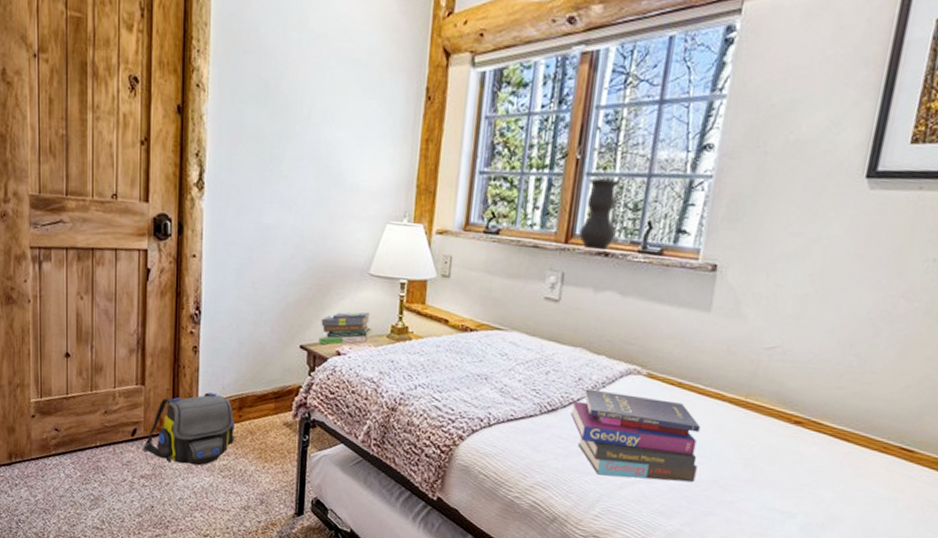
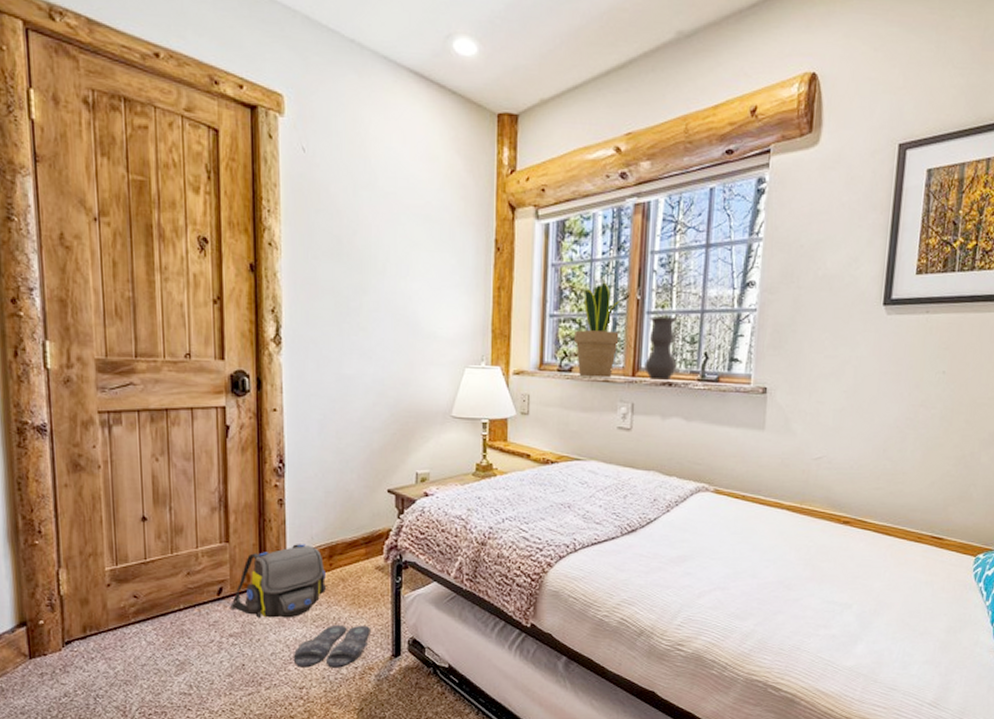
slippers: none [199,476,275,520] -> present [293,624,370,668]
books: present [318,312,372,345] -> none [406,452,458,488]
potted plant: none [504,138,560,243] -> present [574,282,622,378]
books: present [570,388,701,482] -> none [649,508,764,587]

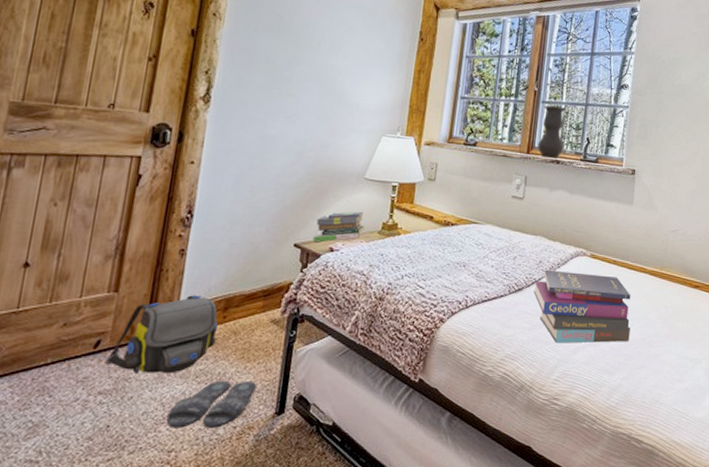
books: none [406,452,458,488] -> present [312,211,365,243]
potted plant: present [574,282,622,378] -> none [480,74,522,153]
books: none [649,508,764,587] -> present [533,269,631,343]

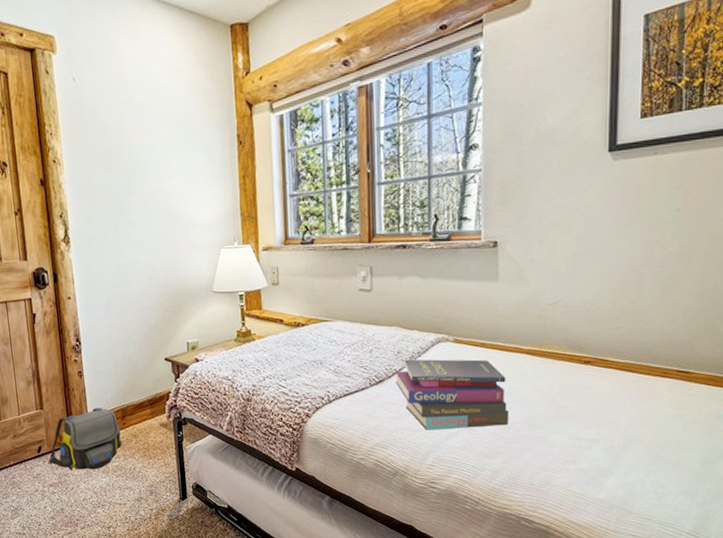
slippers: present [167,380,256,428] -> none [100,473,161,510]
books: present [312,211,365,243] -> none [179,322,222,355]
vase: present [537,105,567,160] -> none [379,185,409,245]

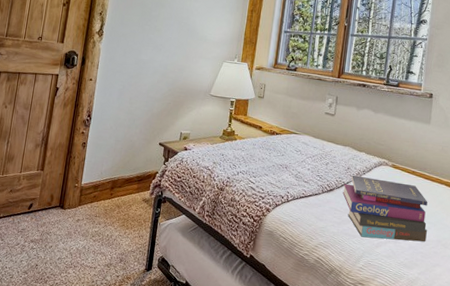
shoulder bag: present [48,408,122,470] -> none [35,176,107,232]

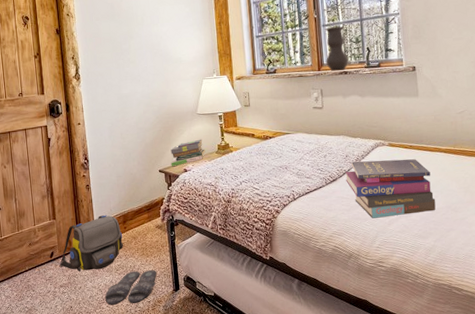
shoulder bag: none [35,176,107,232] -> present [59,215,123,272]
slippers: none [73,240,132,275] -> present [105,269,157,305]
books: none [172,120,210,143] -> present [170,139,206,167]
vase: none [347,38,372,83] -> present [324,26,349,72]

